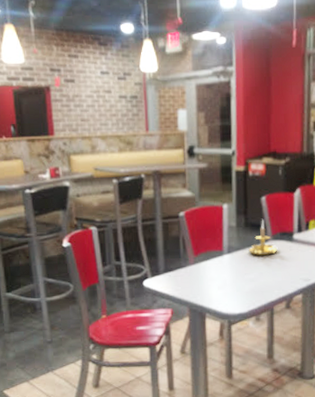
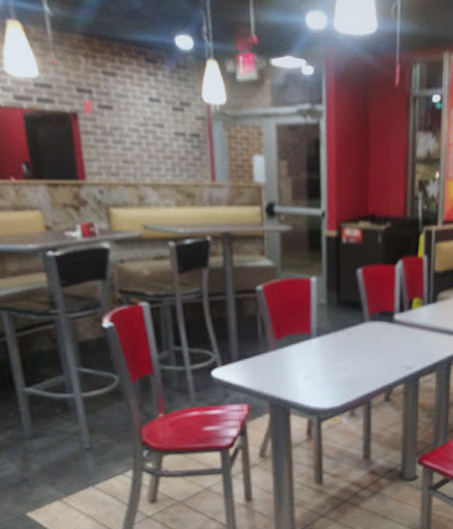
candle holder: present [248,219,278,256] -> none [341,296,376,339]

